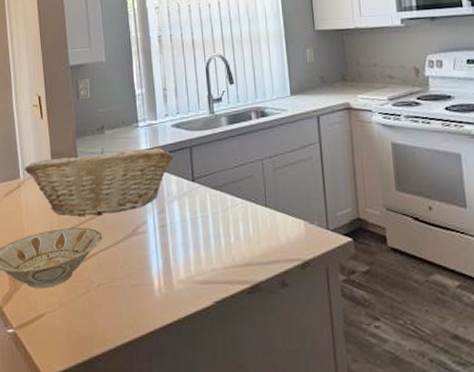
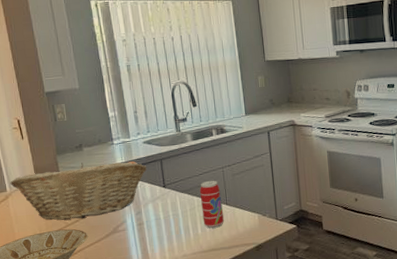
beverage can: none [234,174,262,236] -> present [199,180,224,229]

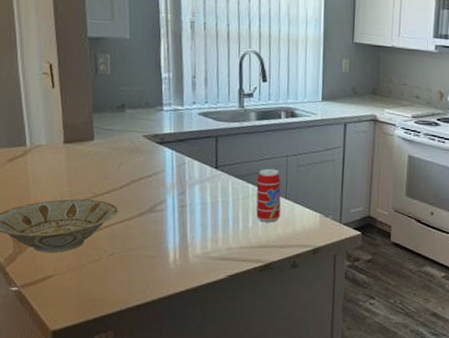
fruit basket: present [10,161,148,220] -> none [31,126,199,190]

